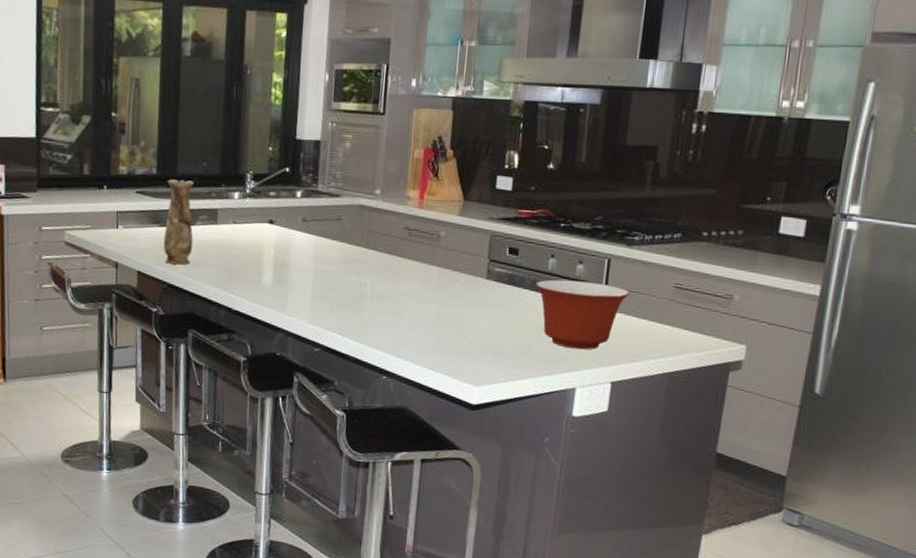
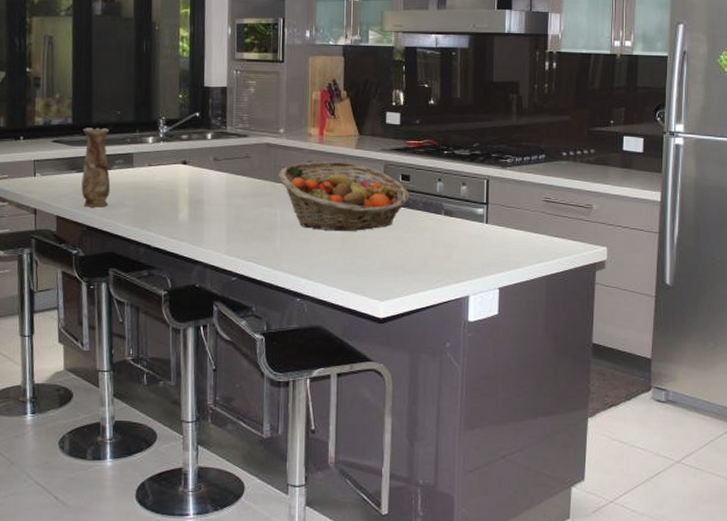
fruit basket: none [372,228,517,308] -> present [279,161,409,232]
mixing bowl: present [536,279,630,350] -> none [427,200,507,261]

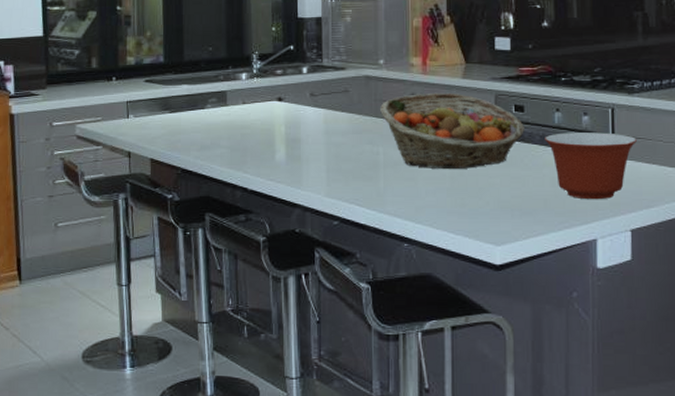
vase: present [81,128,111,207] -> none [175,65,205,149]
mixing bowl: none [427,200,507,261] -> present [545,132,637,200]

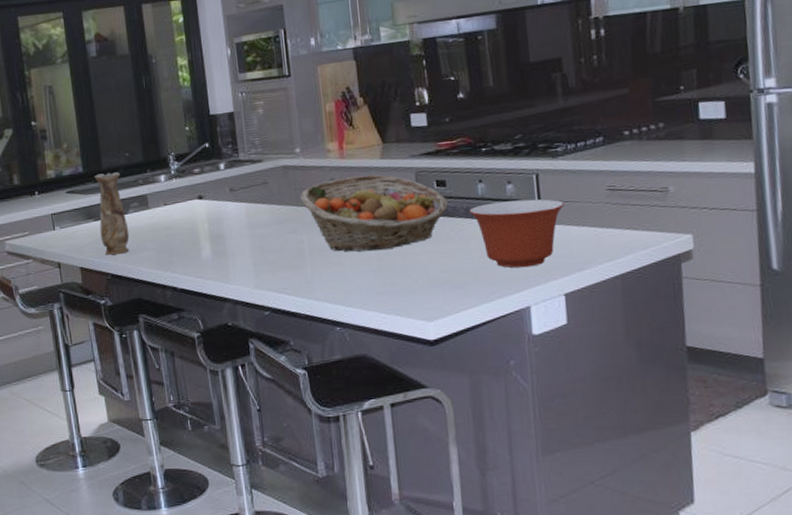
vase: none [175,65,205,149] -> present [94,172,130,255]

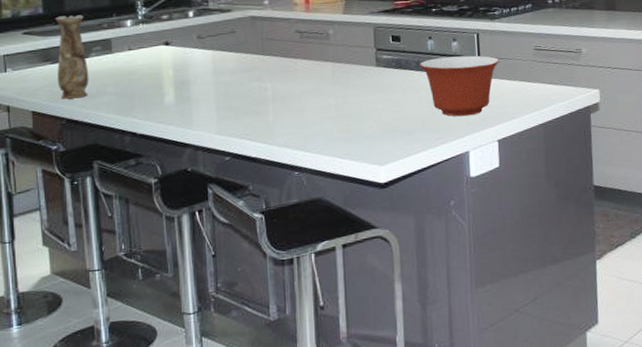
fruit basket: present [300,174,448,252] -> none [267,28,401,100]

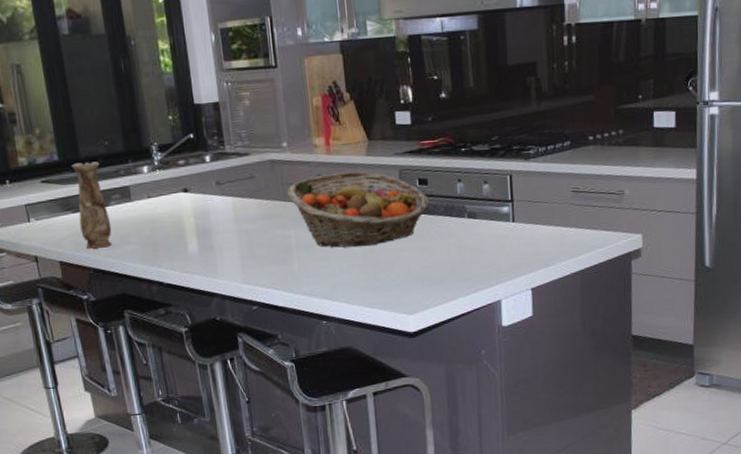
fruit basket: none [267,28,401,100] -> present [288,171,429,248]
mixing bowl: present [420,55,499,117] -> none [449,199,534,264]

